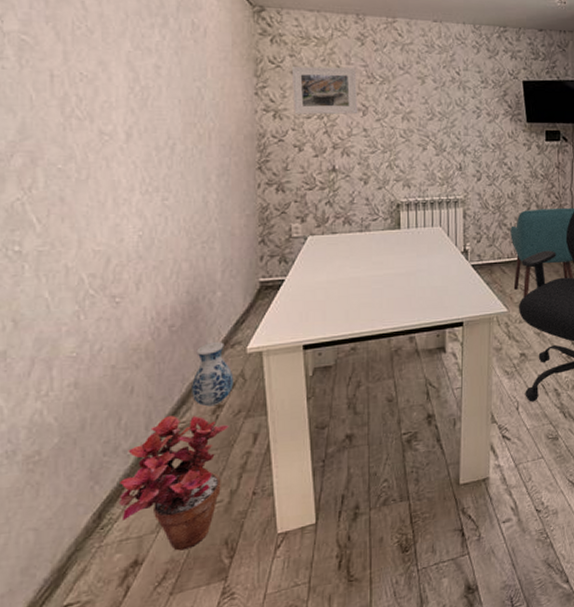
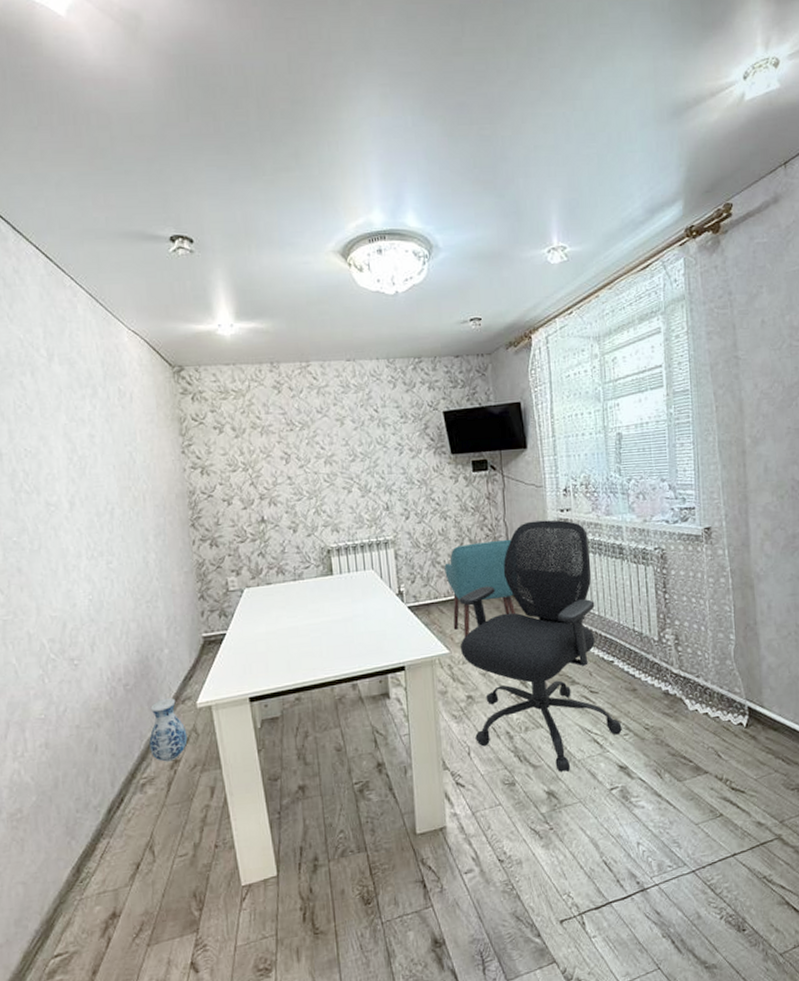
potted plant: present [118,416,229,551] -> none [93,771,187,904]
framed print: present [291,65,358,115] -> none [213,417,281,469]

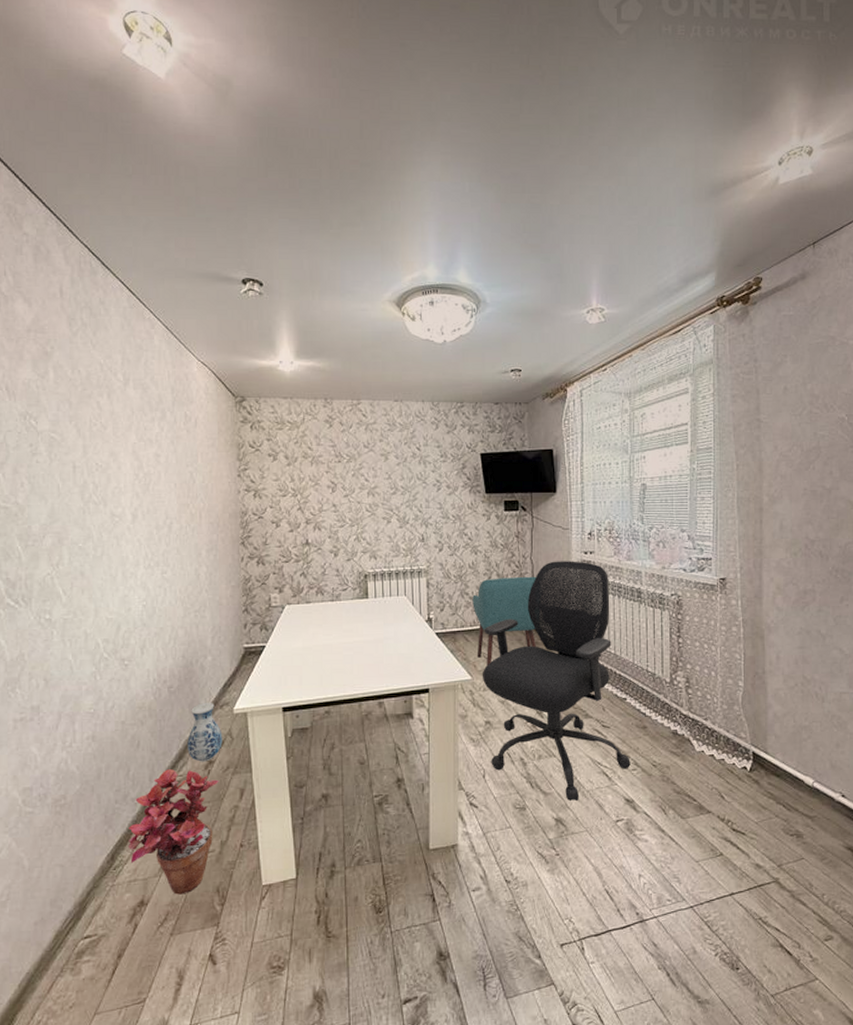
potted plant: none [93,771,187,904] -> present [127,769,219,895]

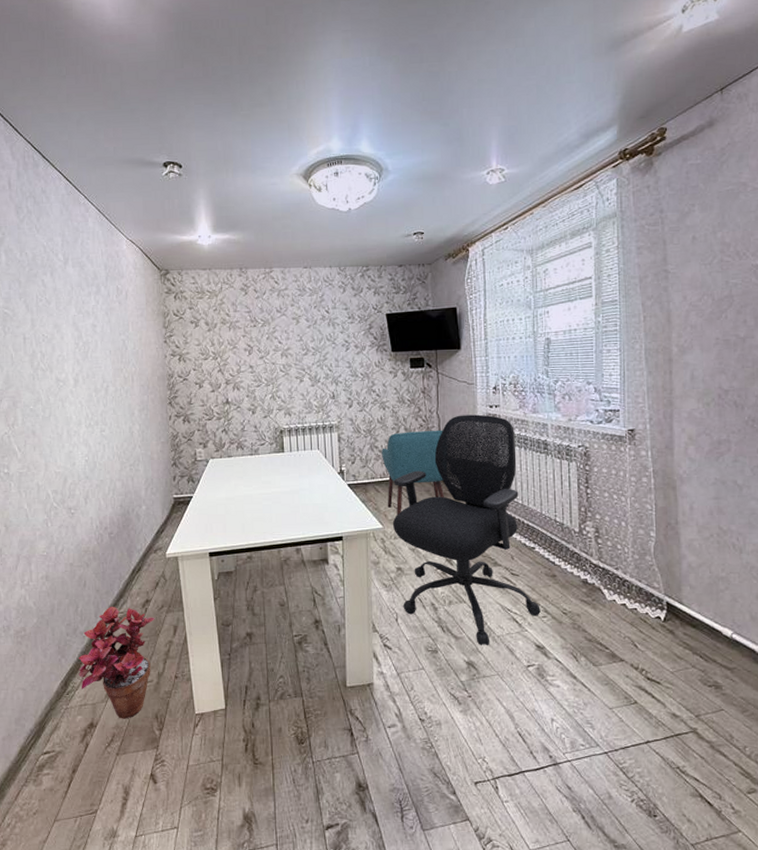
vase: present [187,702,223,762] -> none [127,547,157,601]

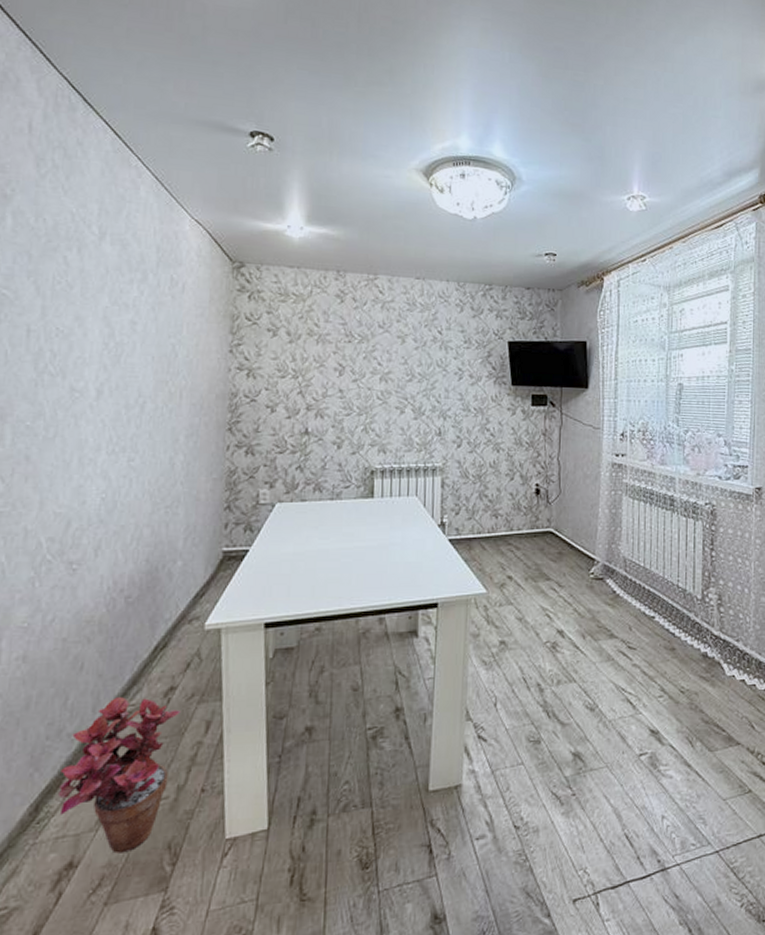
chair: present [382,430,445,516] -> none [491,478,563,579]
chair: present [393,414,541,645] -> none [499,463,657,732]

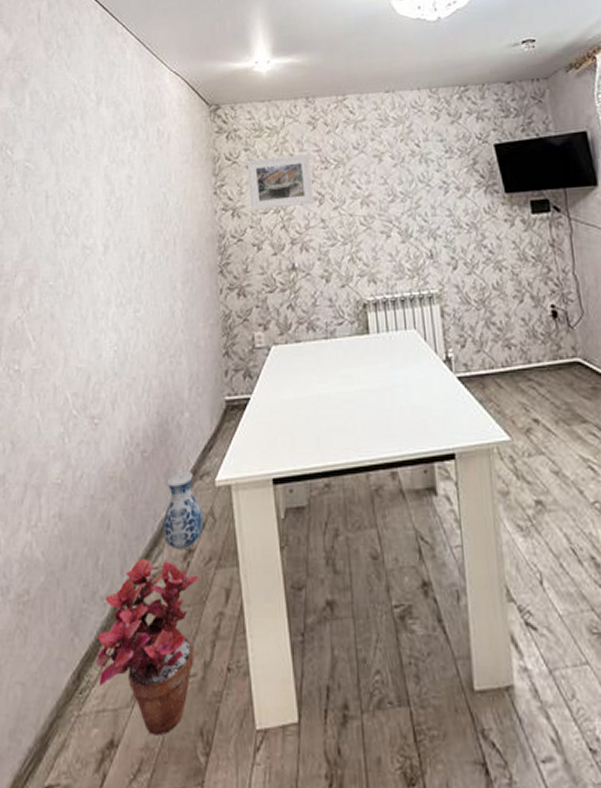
vase: none [144,615,189,688] -> present [163,471,204,550]
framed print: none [267,323,335,375] -> present [246,154,314,211]

